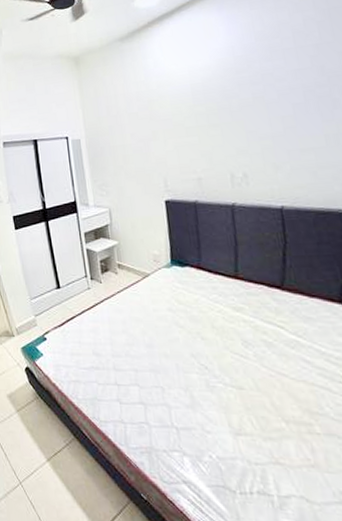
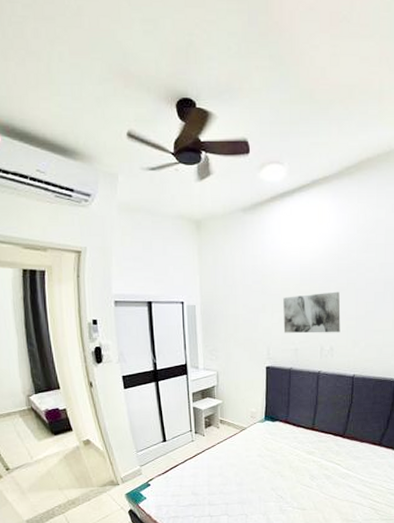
wall art: none [175,108,254,161] -> present [283,291,341,333]

